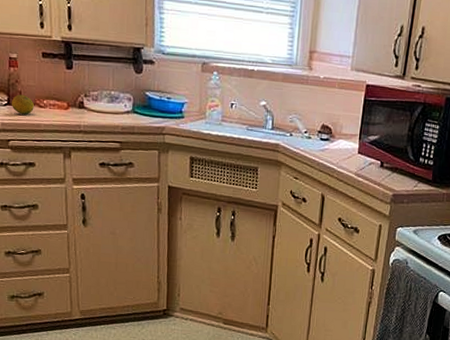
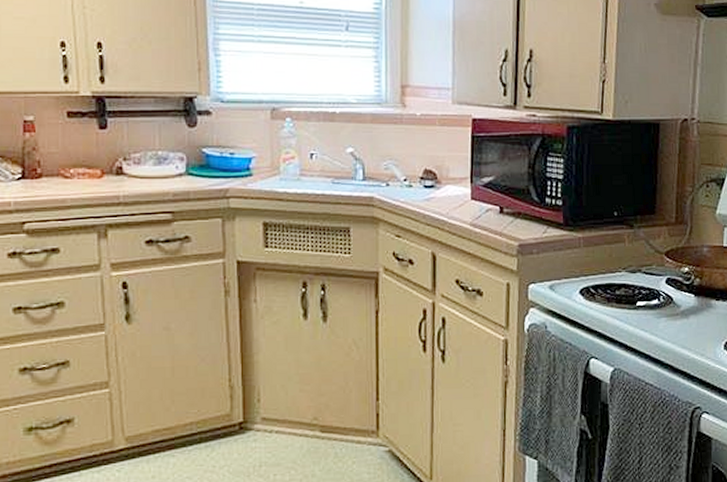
fruit: present [11,94,34,115] -> none [26,164,57,189]

